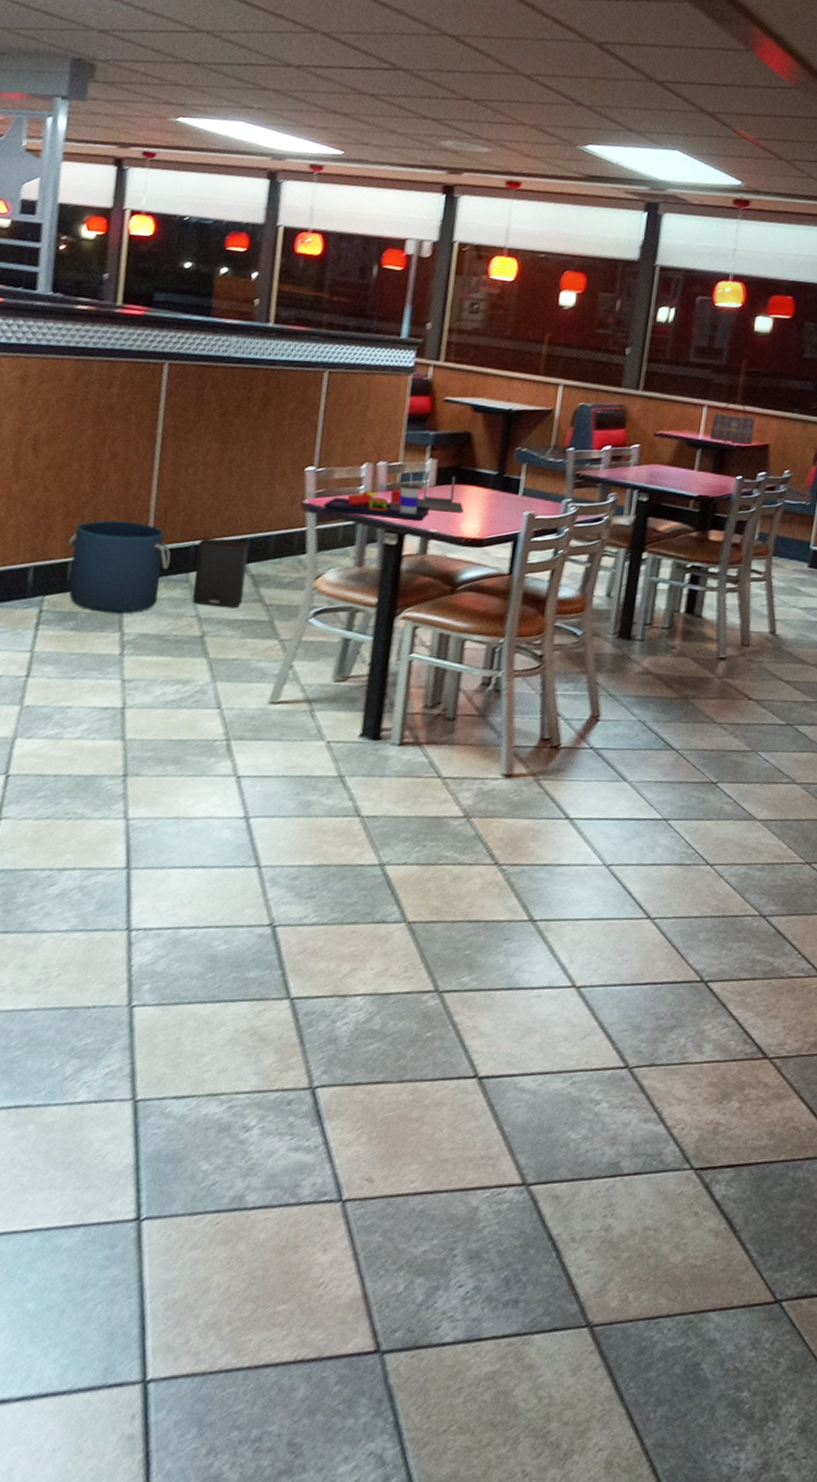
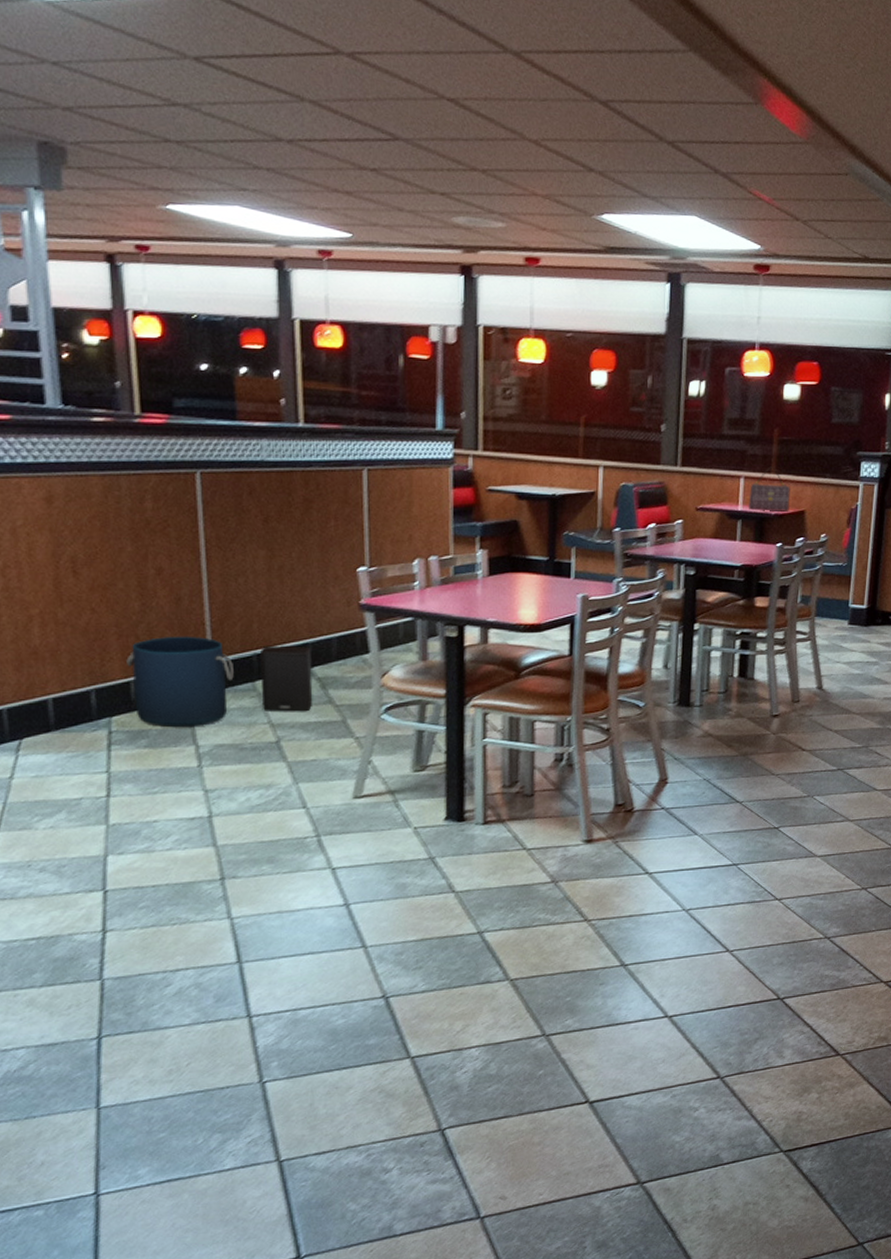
food tray: present [323,472,430,521] -> none [380,564,486,611]
napkin holder: present [417,473,463,513] -> none [472,564,518,601]

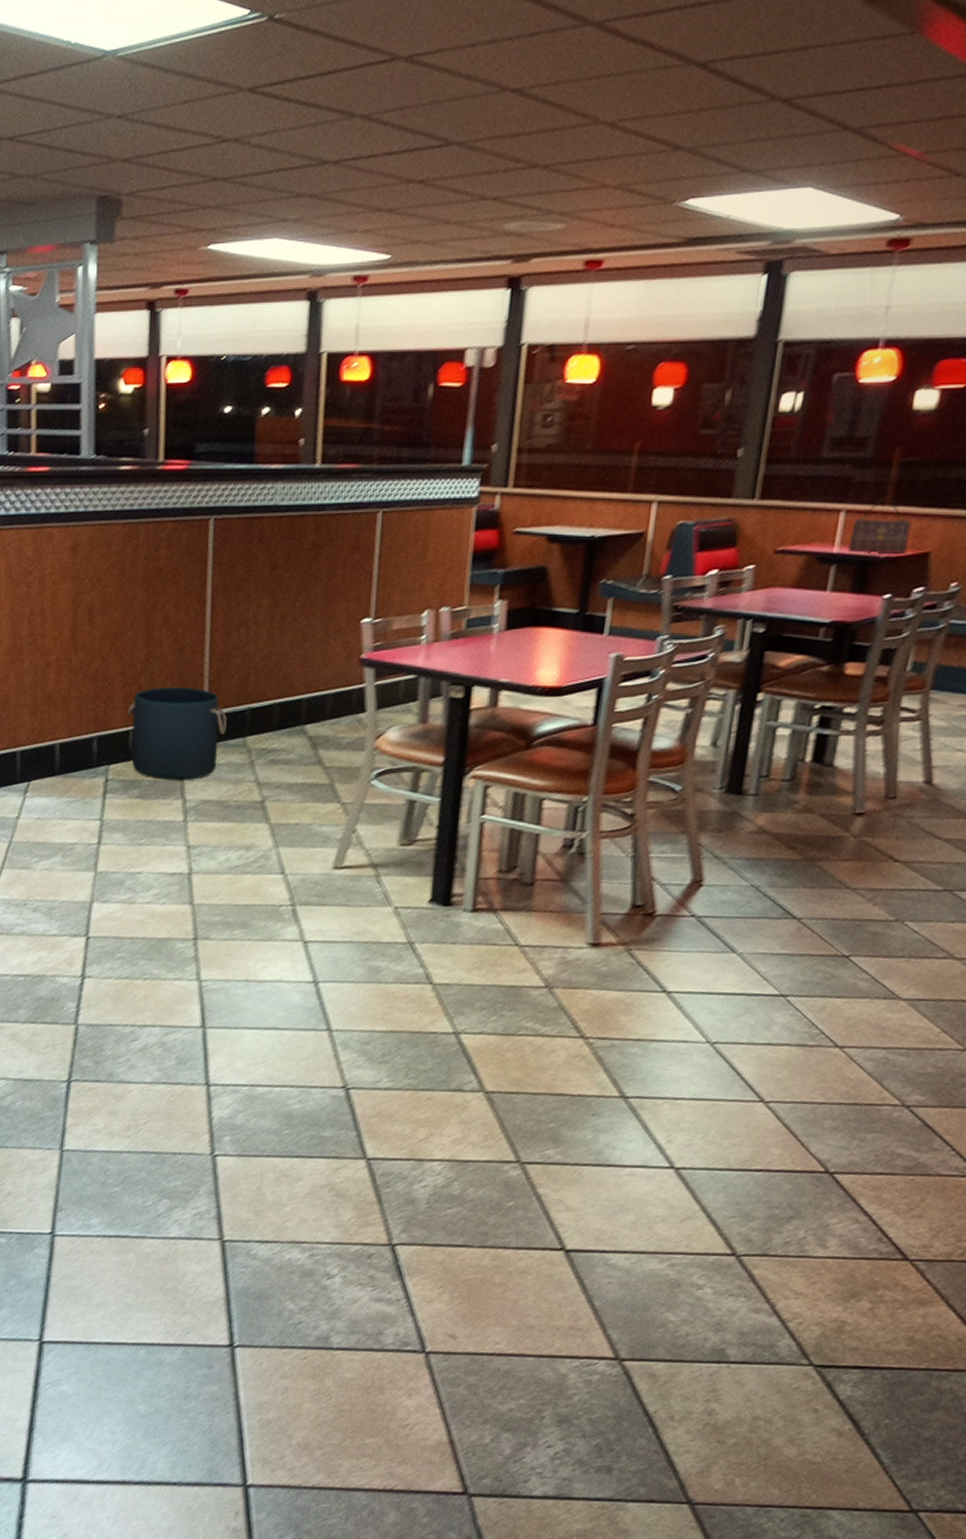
pedal bin: present [260,645,313,712] -> none [251,700,305,772]

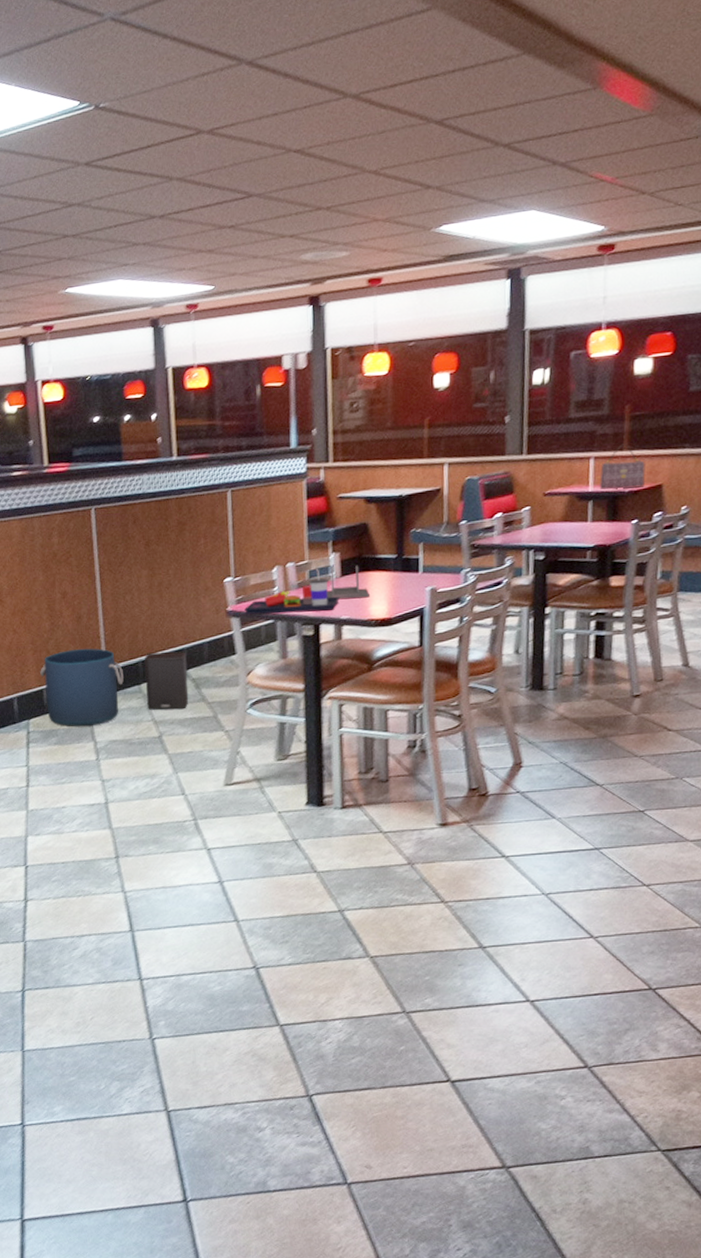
pedal bin: none [251,700,305,772] -> present [145,651,189,710]
food tray: none [382,616,500,670] -> present [245,568,339,615]
napkin holder: none [485,617,539,659] -> present [326,565,370,600]

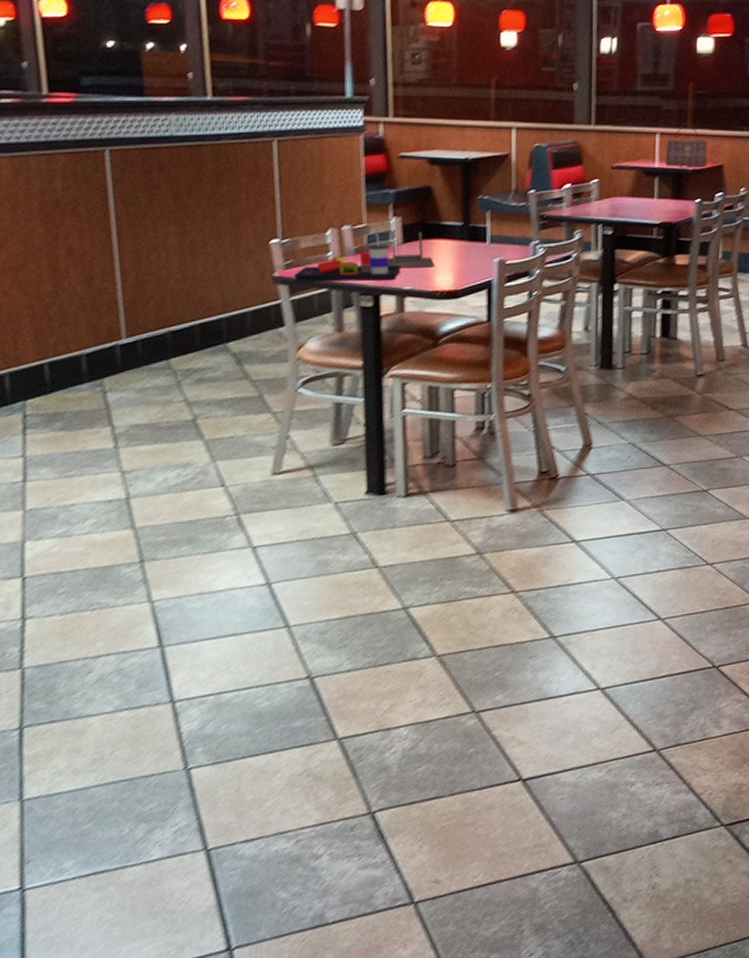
bucket: present [40,648,124,727] -> none [40,315,148,409]
pedal bin: present [145,651,189,710] -> none [174,321,229,389]

